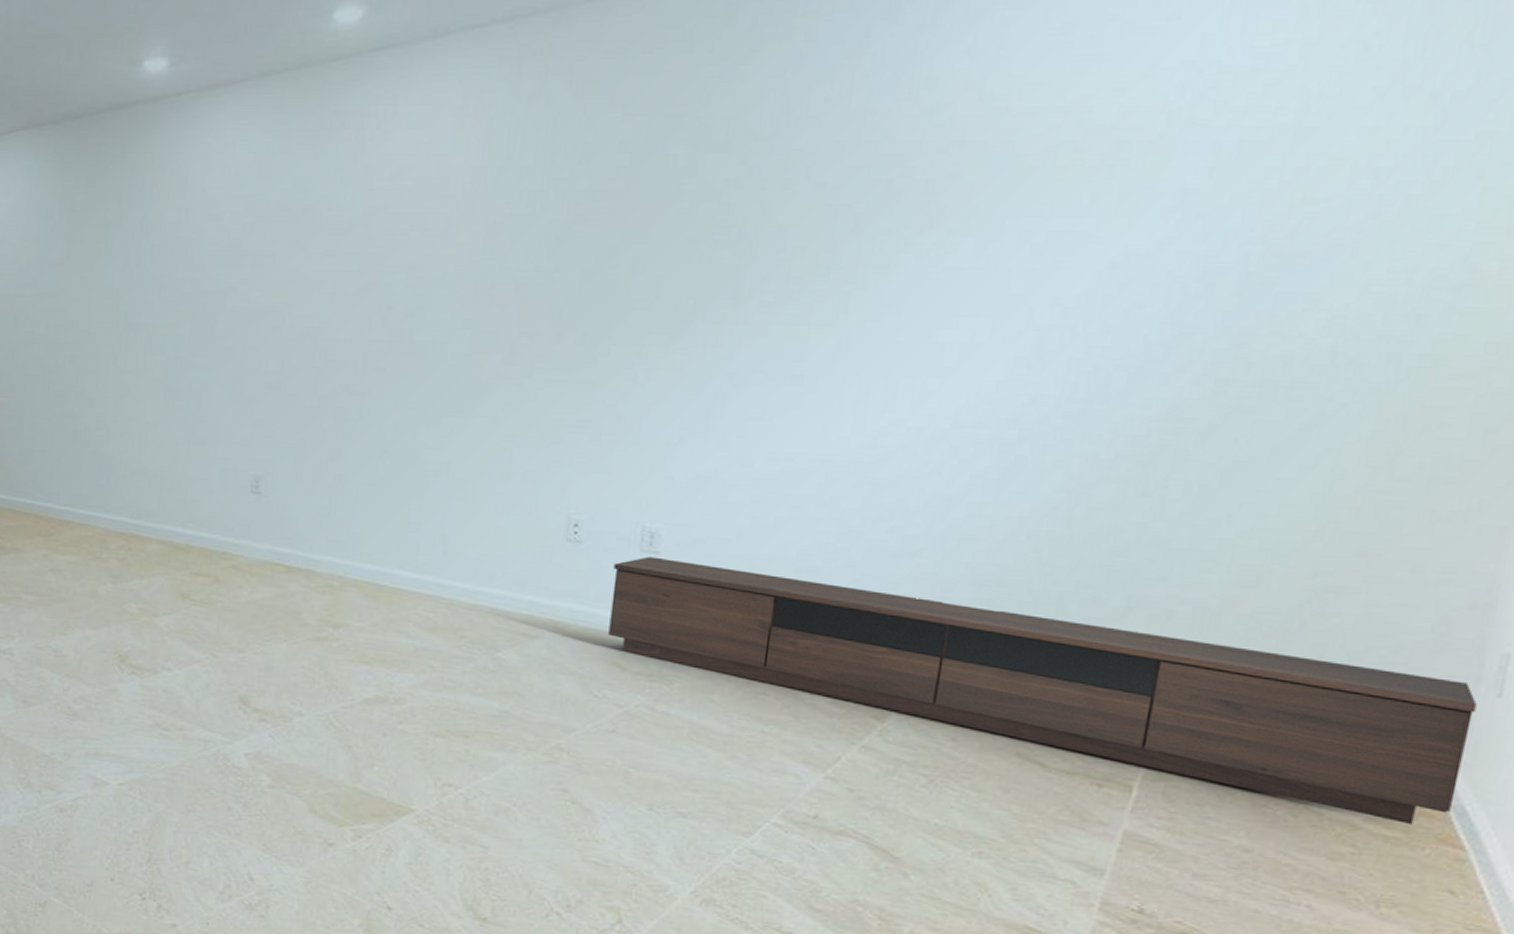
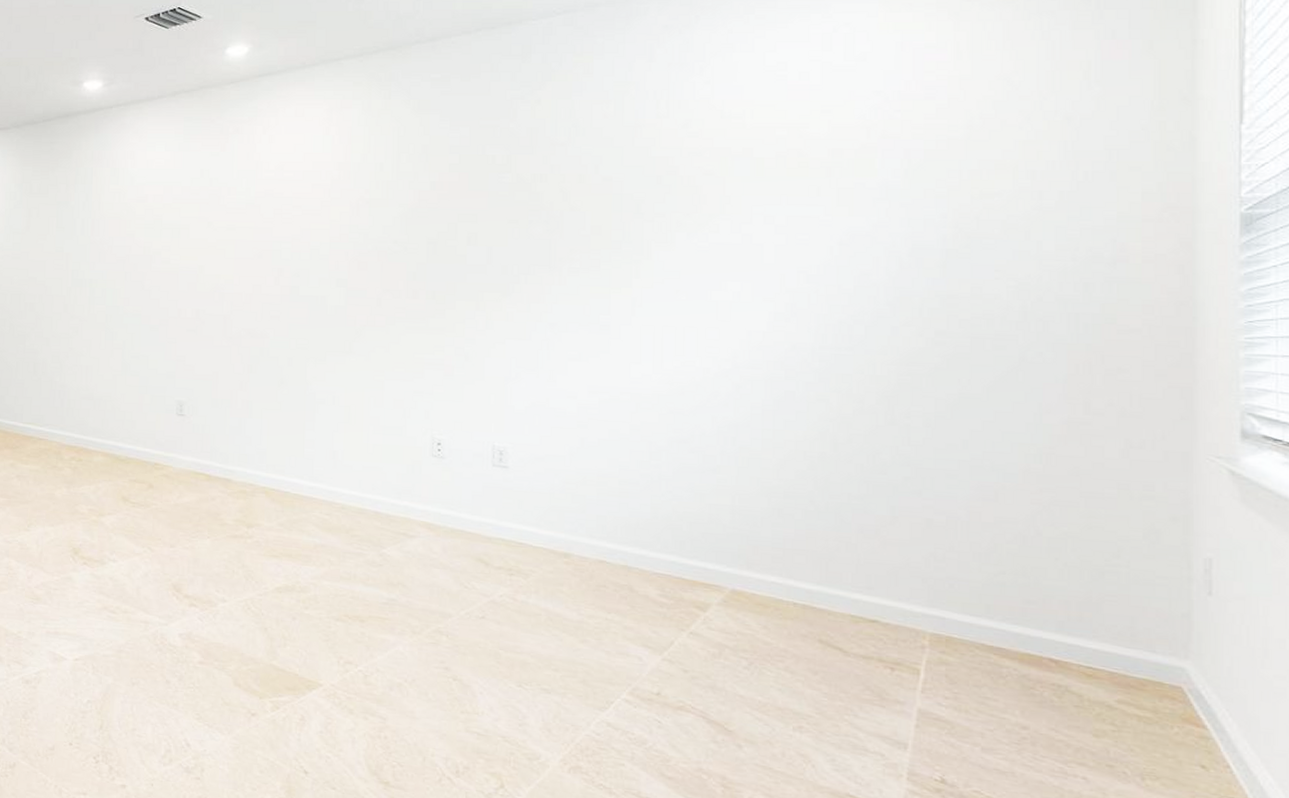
media console: present [608,556,1477,825] -> none [472,470,1192,707]

